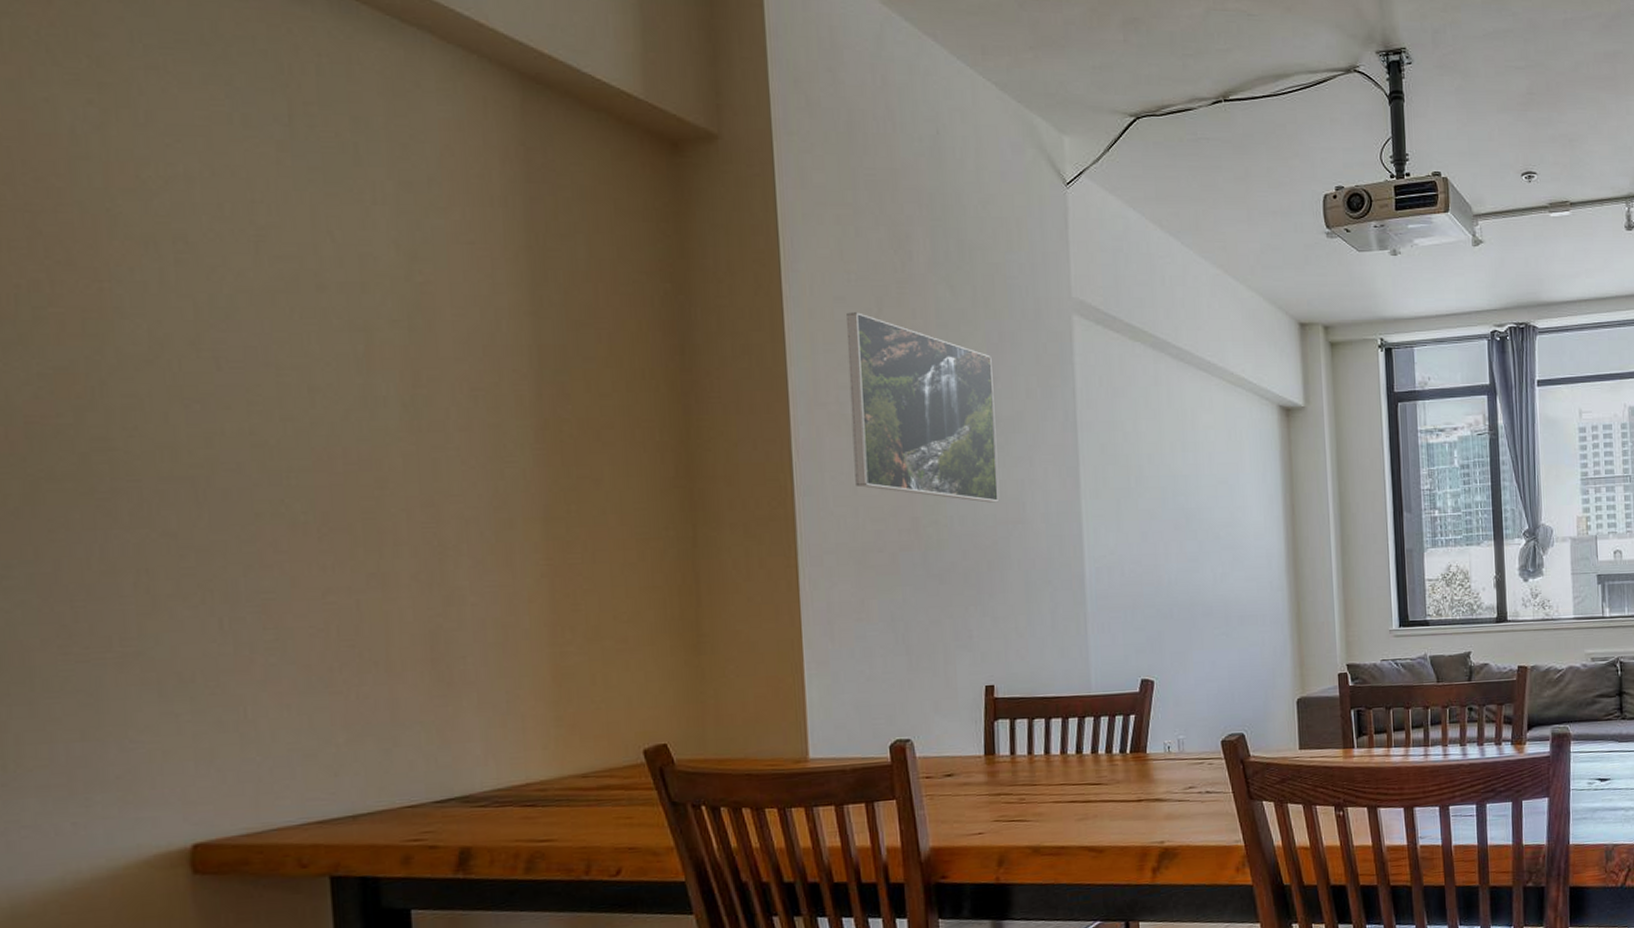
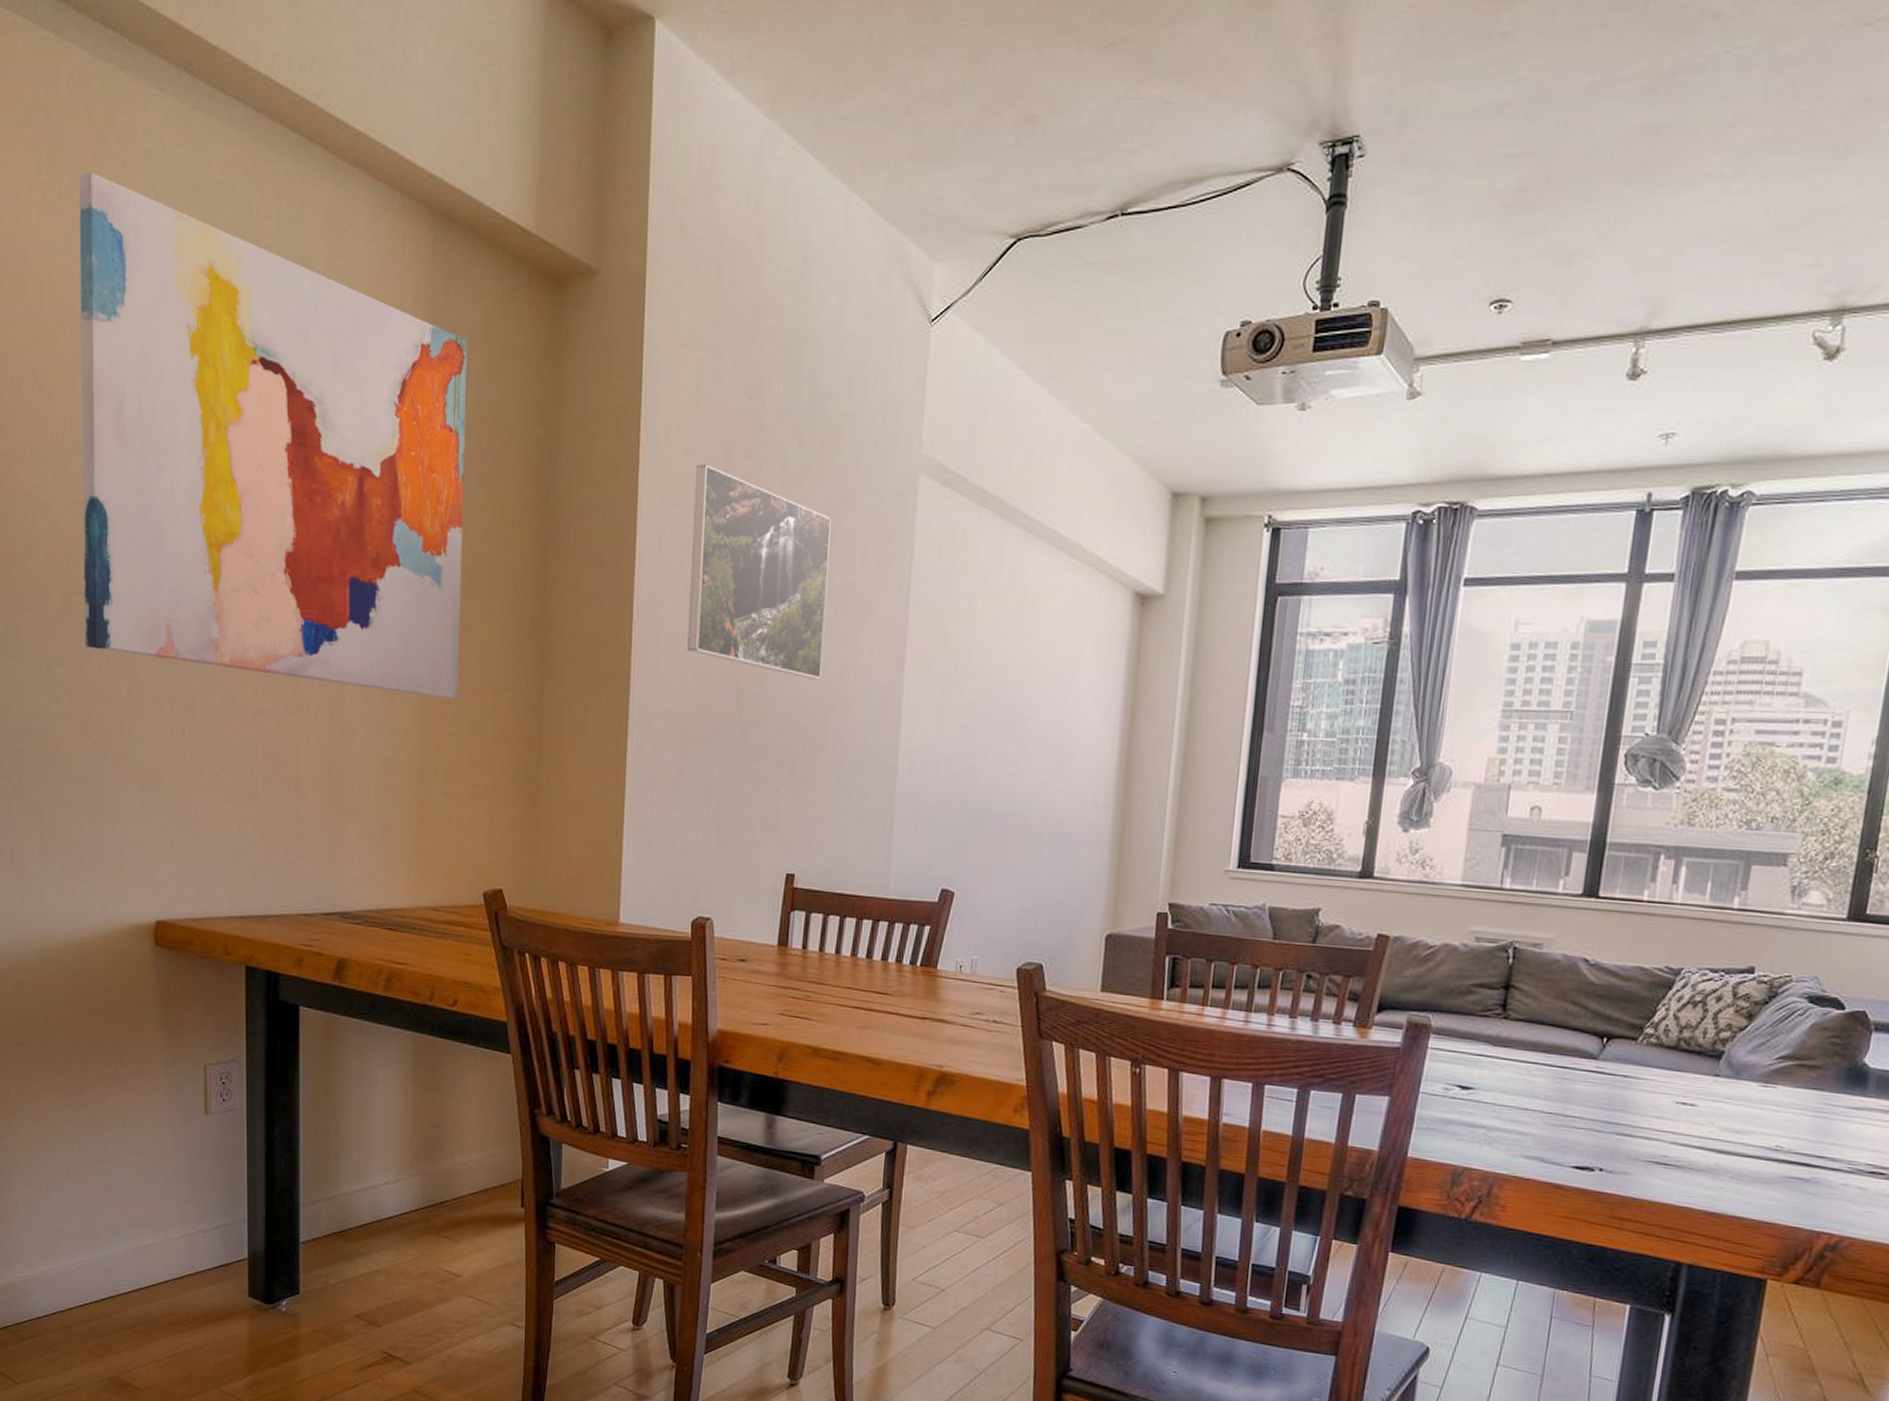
wall art: none [27,18,593,556] -> present [78,172,467,699]

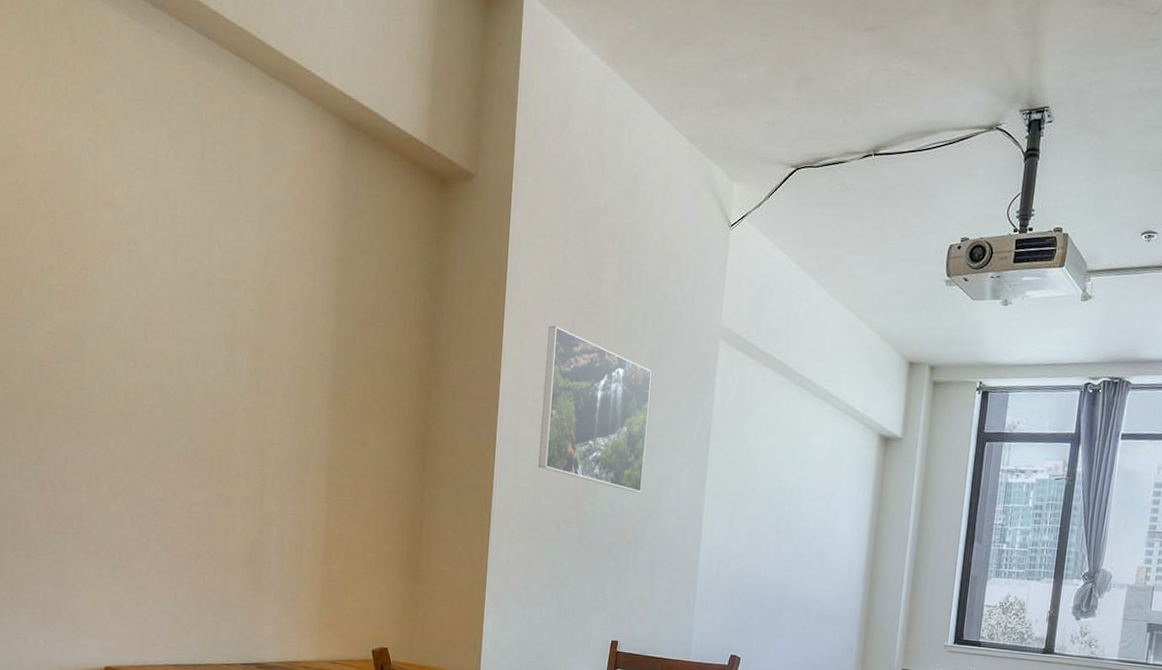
wall art: present [78,172,467,699] -> none [53,77,371,499]

